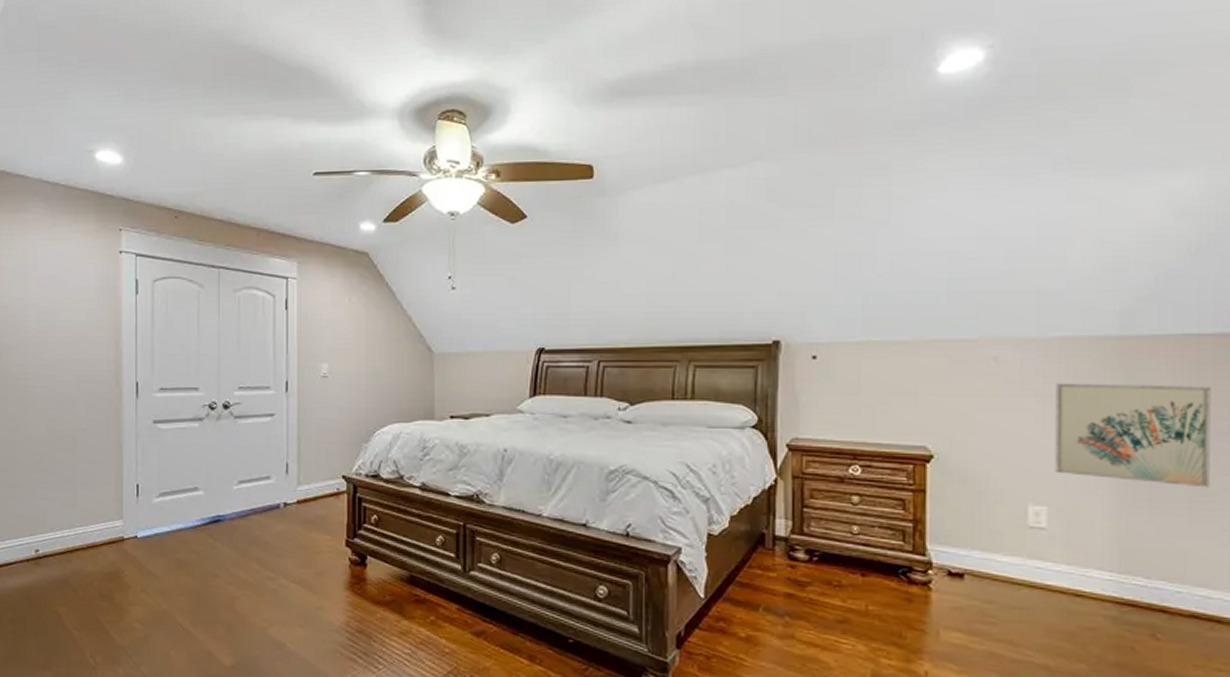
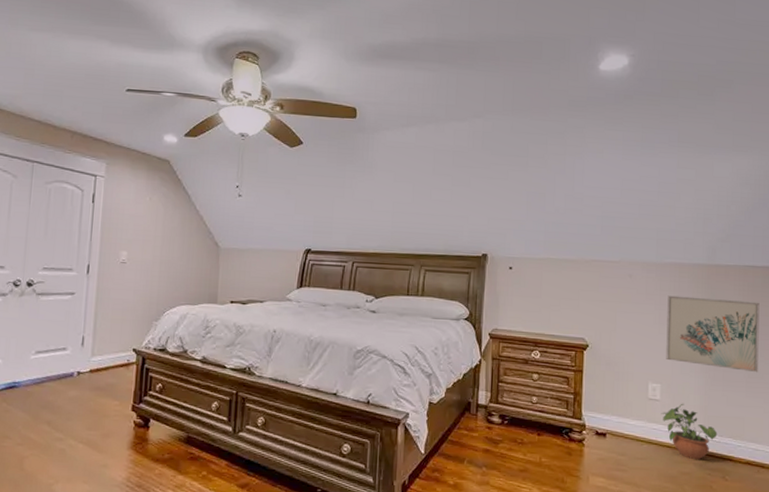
potted plant: none [1048,532,1142,611] -> present [661,403,718,460]

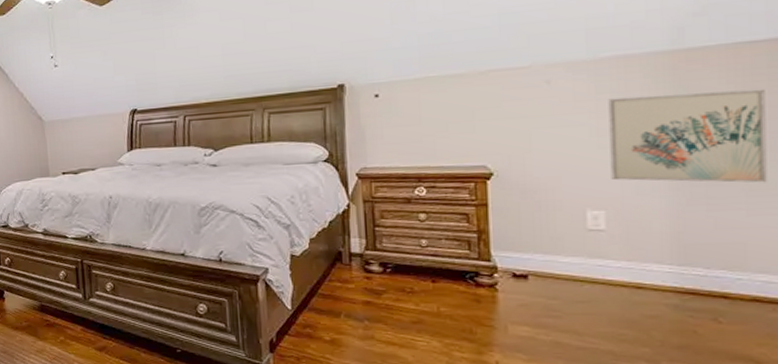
potted plant: present [661,403,718,460] -> none [608,231,702,300]

